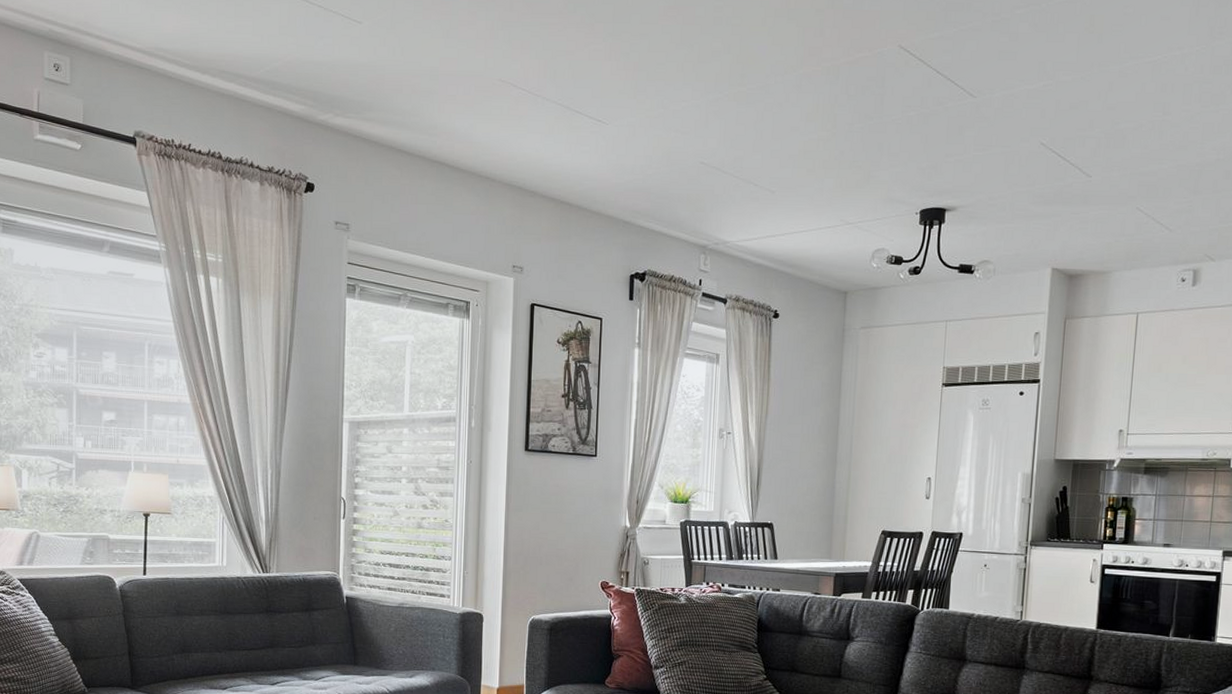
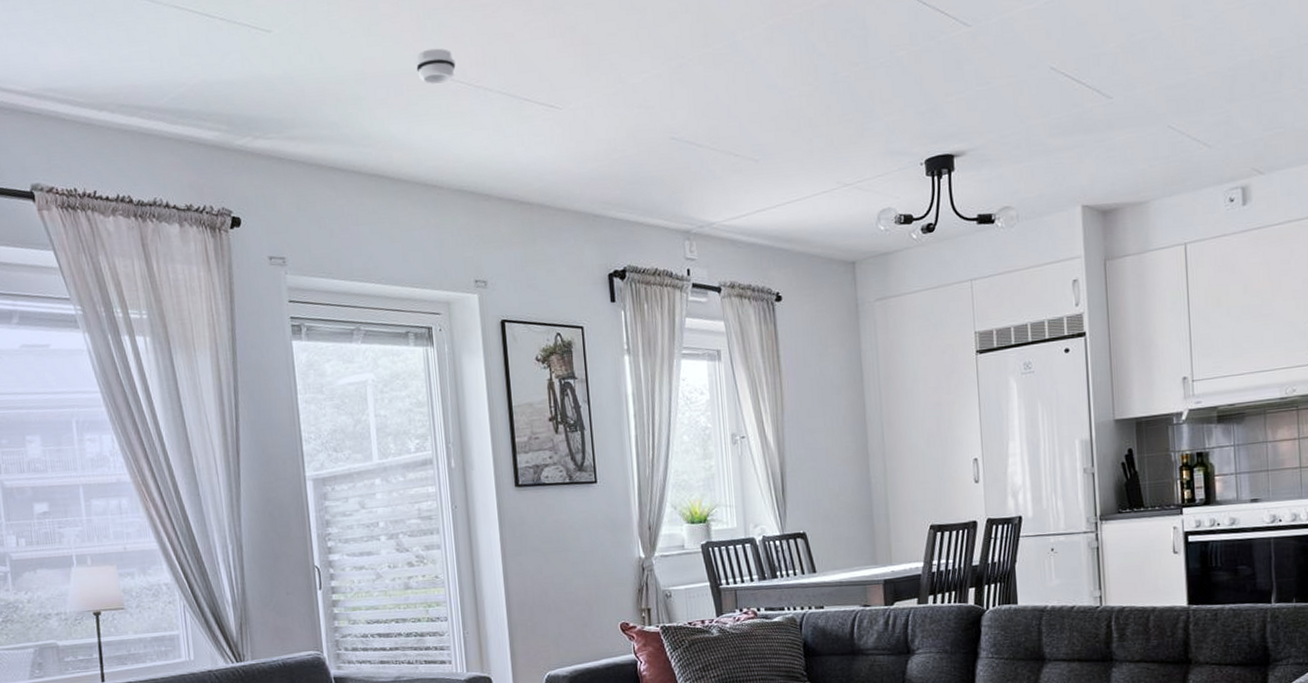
smoke detector: none [484,56,520,89] -> present [415,48,456,85]

